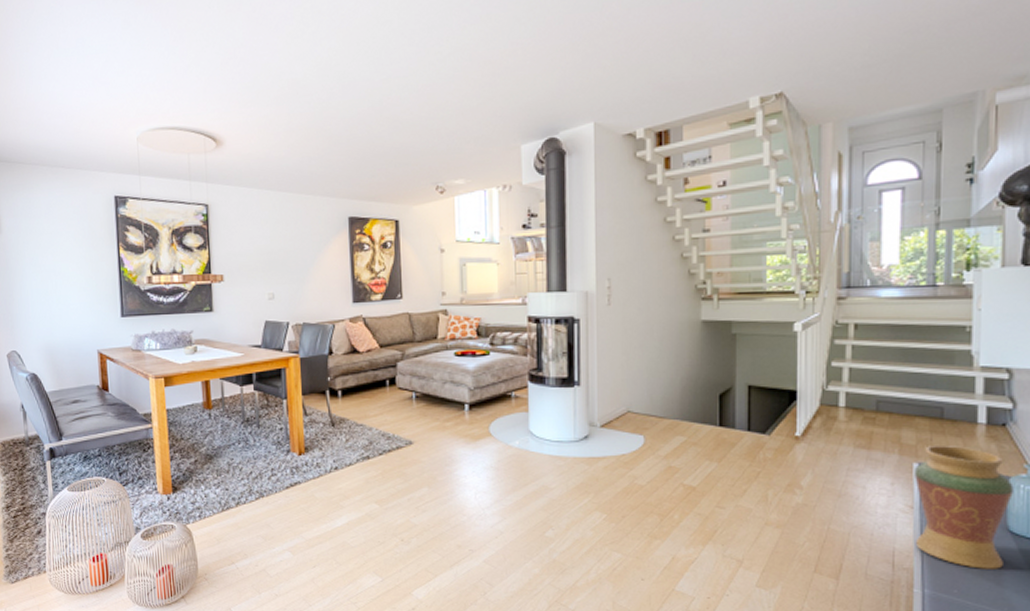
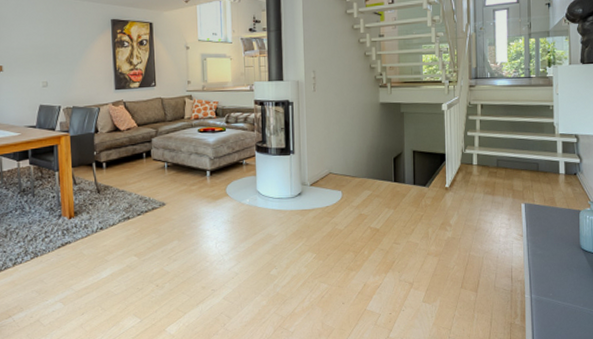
decorative vase: present [914,446,1014,569] -> none [523,190,583,277]

